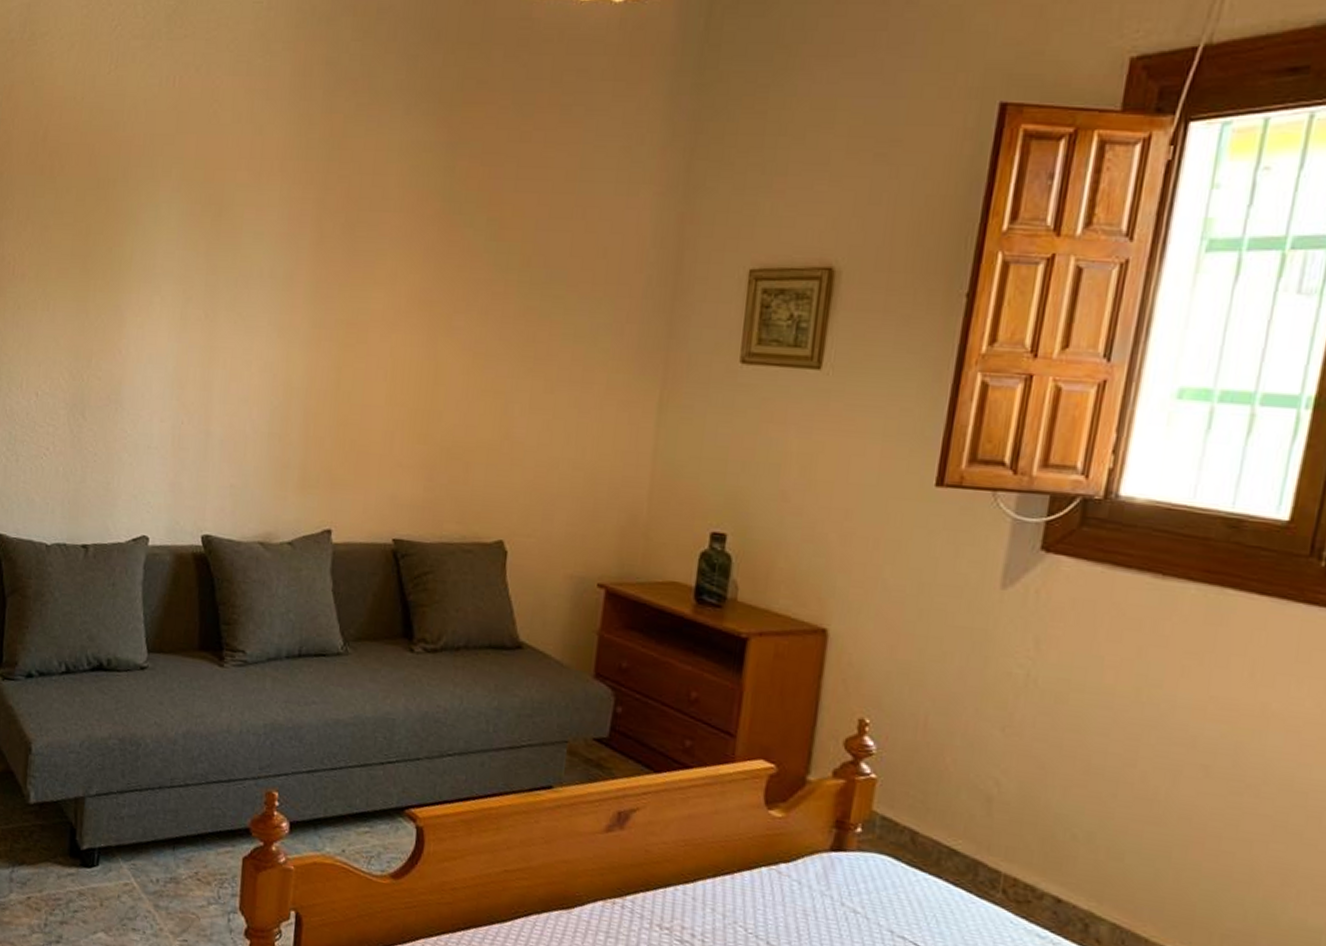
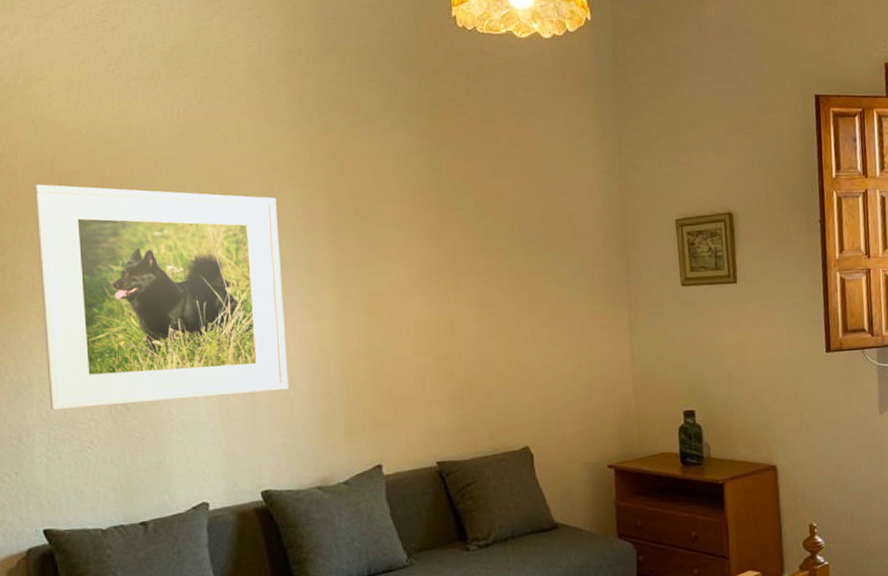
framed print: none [15,155,263,424] -> present [33,184,289,411]

